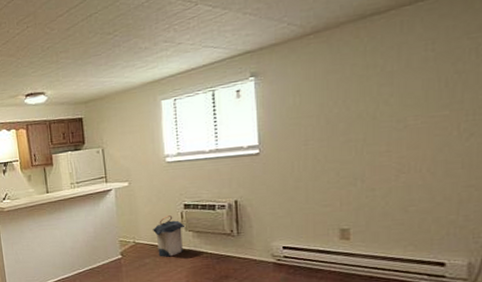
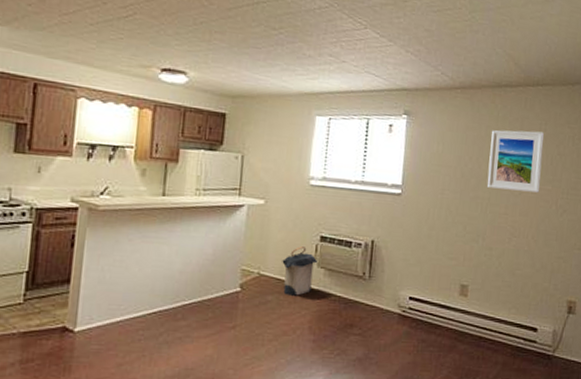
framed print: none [359,53,433,128] -> present [487,130,544,193]

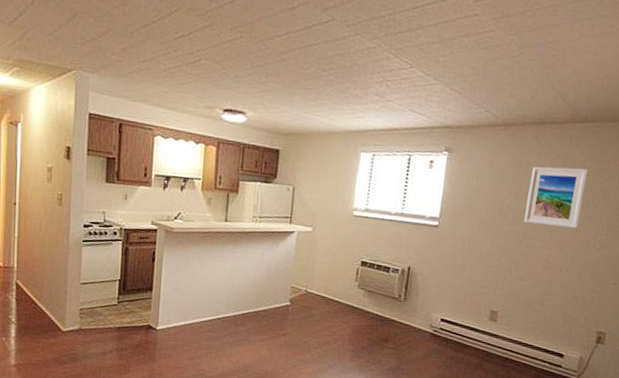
laundry hamper: present [282,246,317,296] -> none [326,269,358,312]

